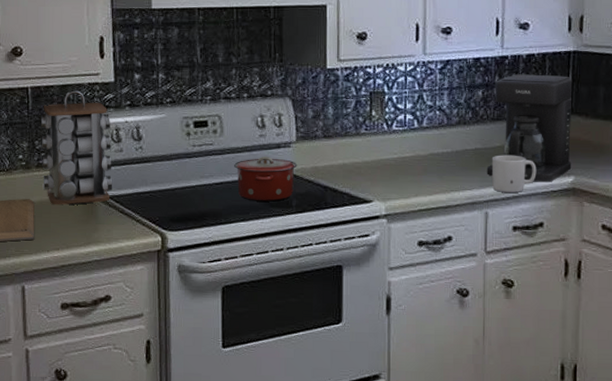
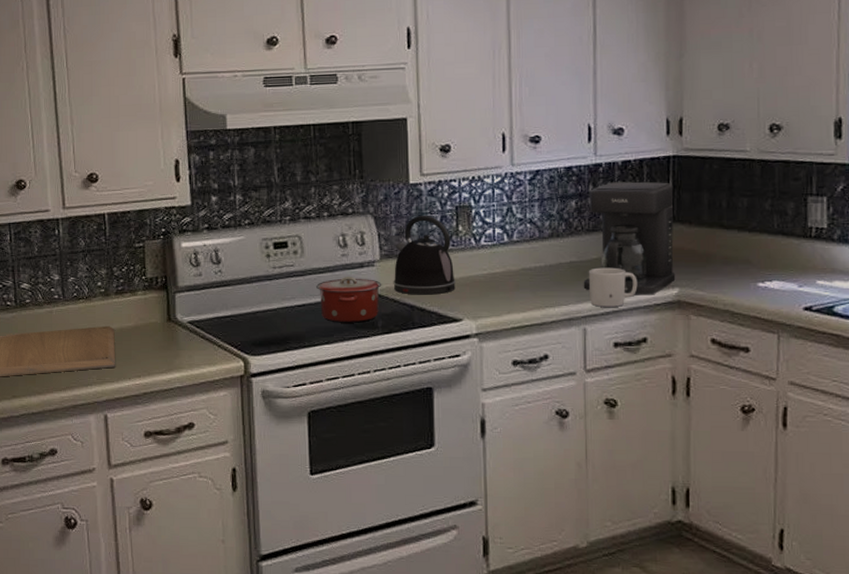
spice rack: present [40,90,113,205] -> none [118,215,193,332]
kettle: none [308,99,368,177] -> present [393,215,457,295]

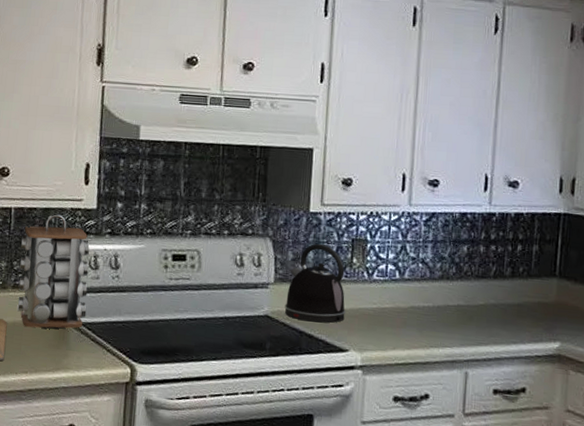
spice rack: none [118,215,193,332] -> present [17,214,90,329]
casserole: present [315,277,382,323] -> none [208,295,274,343]
coffee maker: present [583,181,676,295] -> none [468,232,562,346]
mug: present [588,267,638,308] -> none [473,313,521,355]

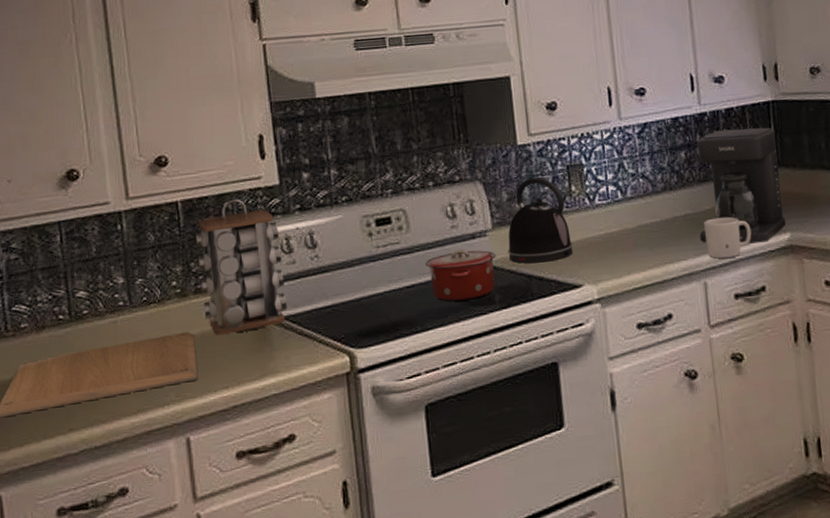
casserole: none [208,295,274,343] -> present [424,249,497,302]
coffee maker: none [468,232,562,346] -> present [696,127,787,243]
mug: none [473,313,521,355] -> present [703,216,752,259]

